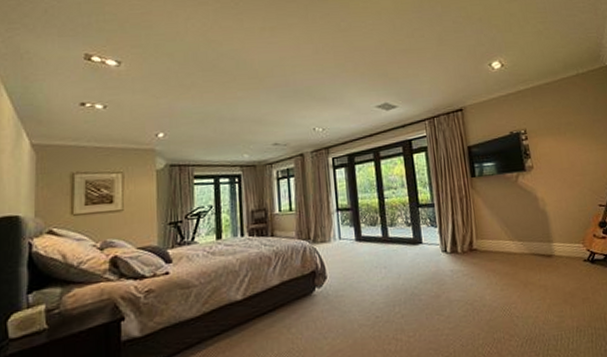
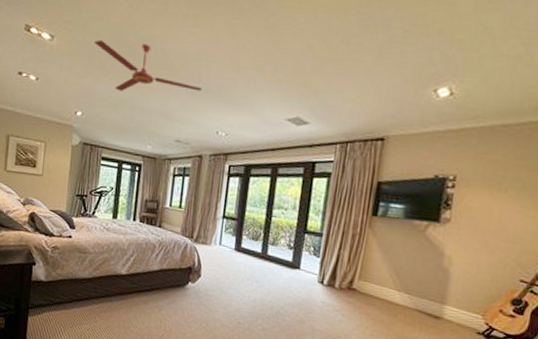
ceiling fan: none [169,57,291,106] -> present [94,39,202,92]

